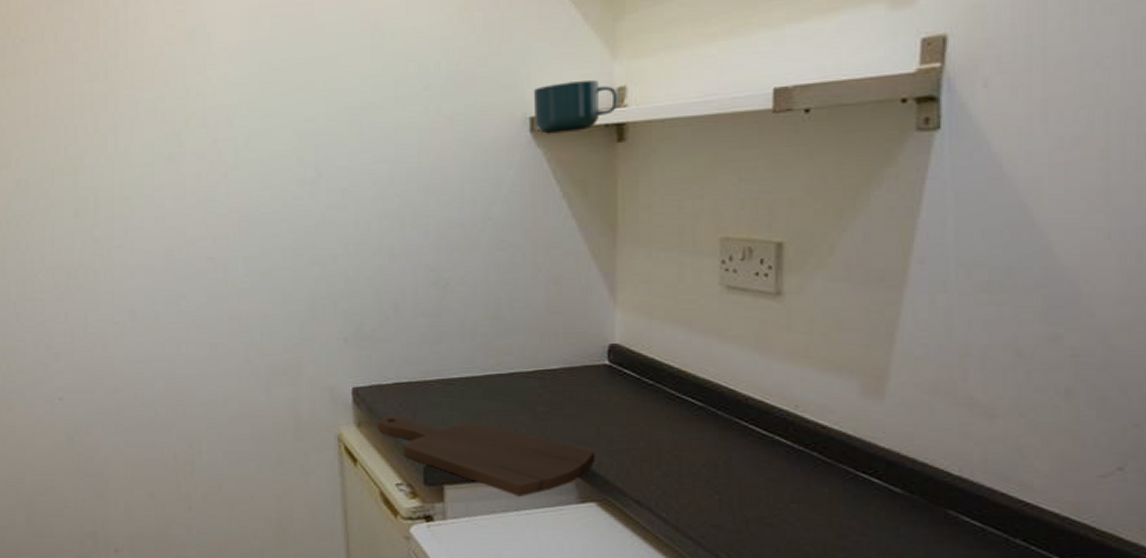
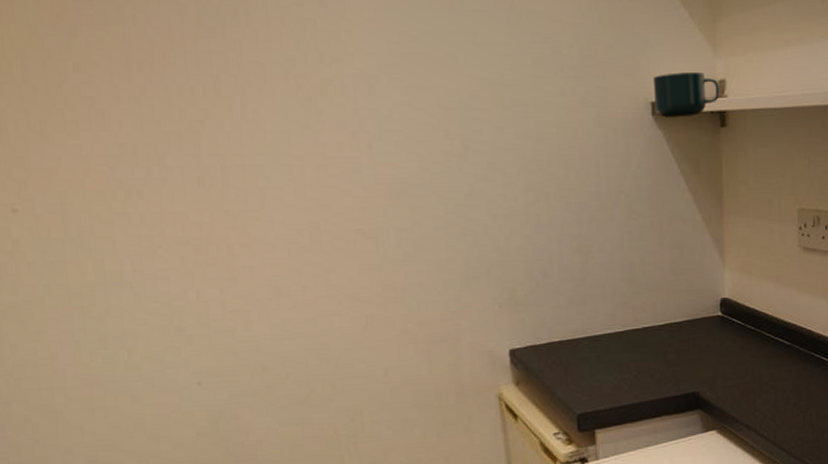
cutting board: present [377,416,596,498] -> none [534,372,715,434]

